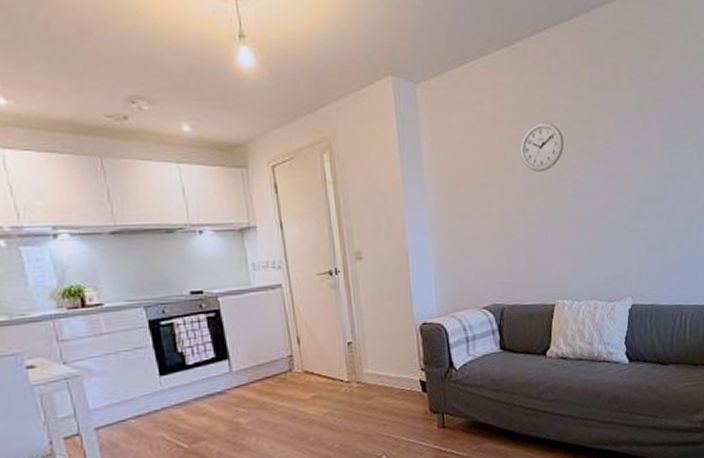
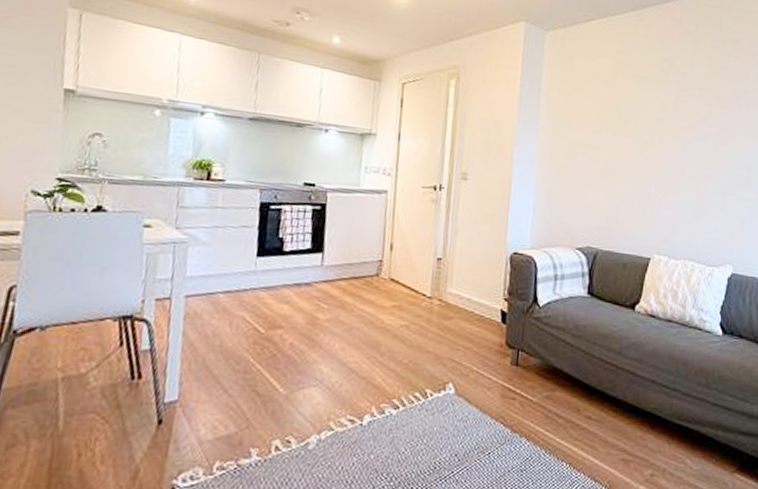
wall clock: present [520,122,565,172] -> none [634,81,680,127]

